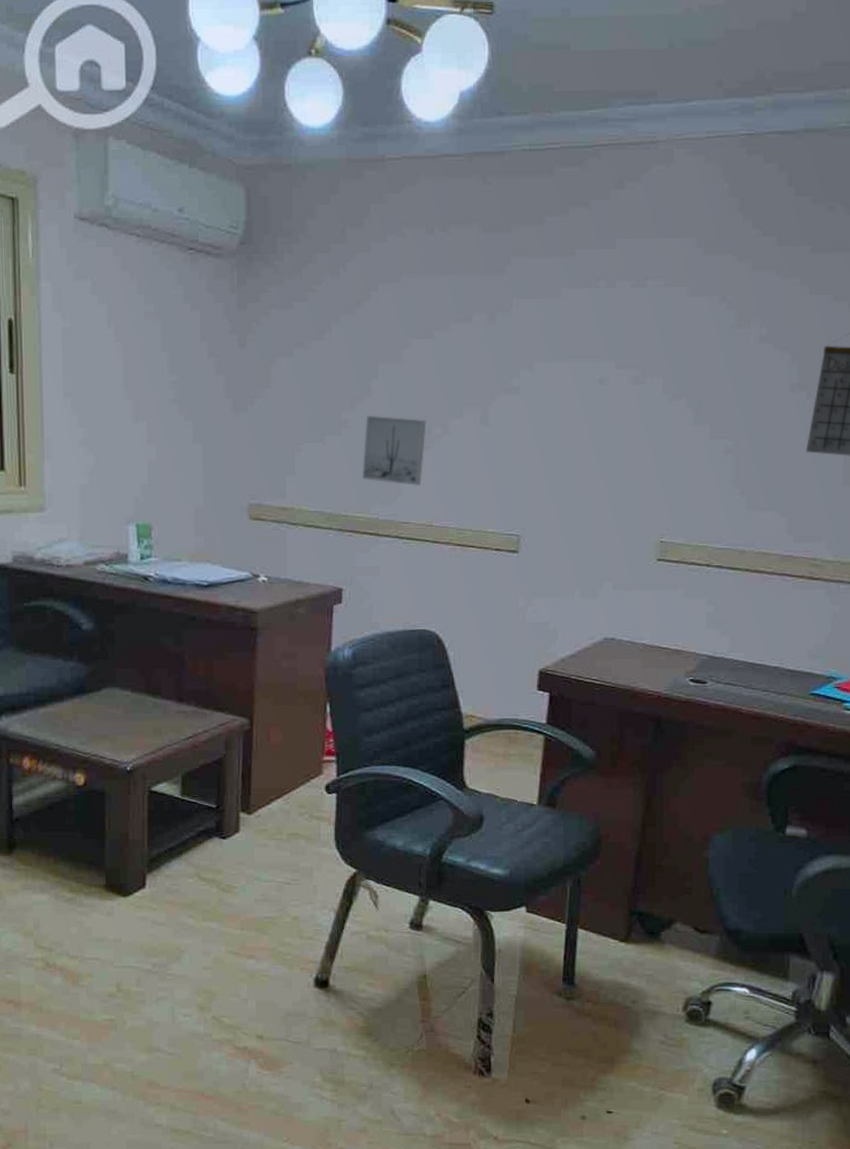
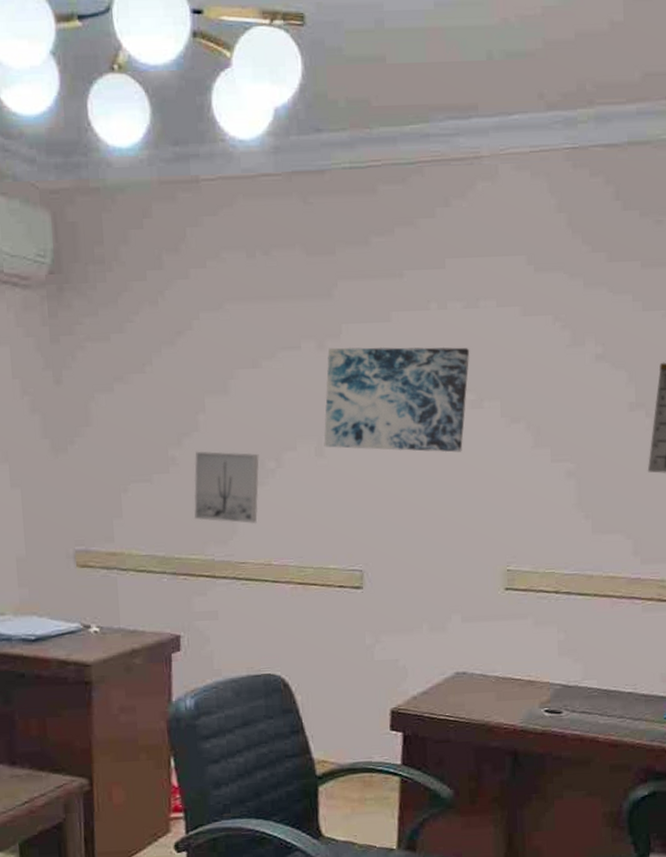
wall art: none [489,321,636,426] -> present [323,346,470,453]

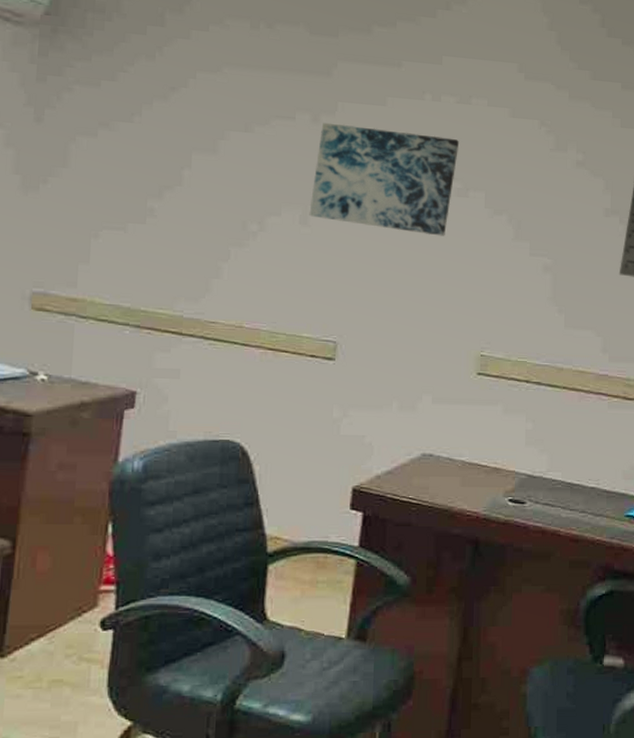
wall art: present [193,451,260,525] -> none [167,205,242,285]

